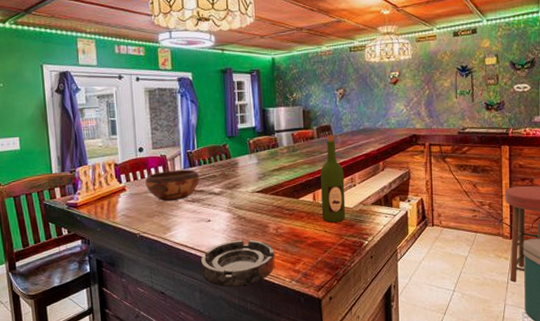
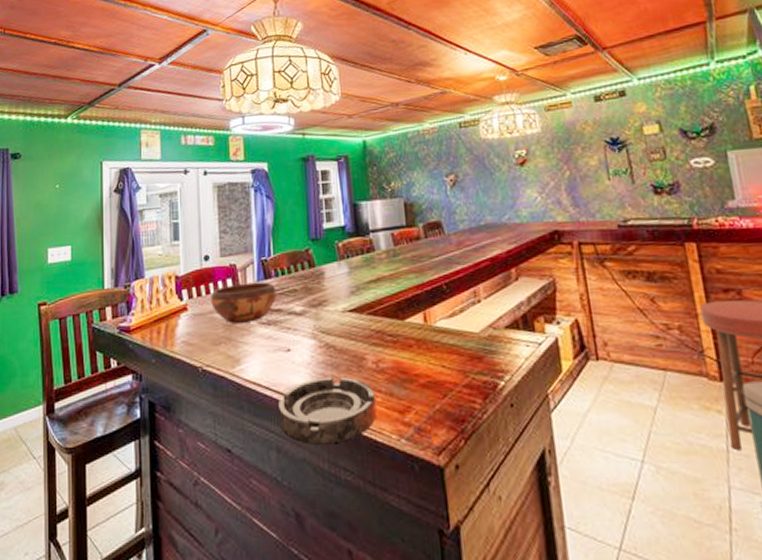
wine bottle: present [320,135,346,223] -> none [431,234,471,354]

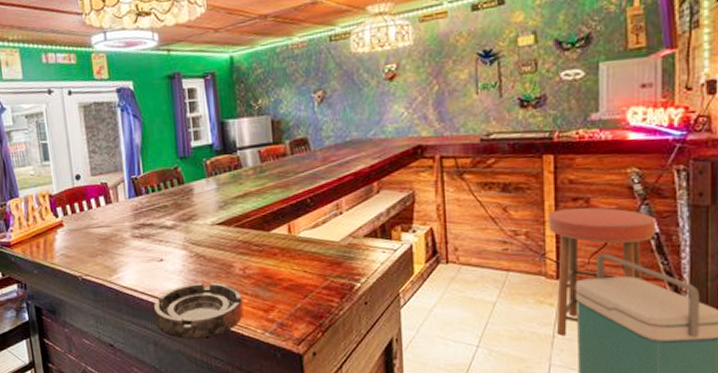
decorative bowl: present [211,281,277,323] -> none [85,198,148,237]

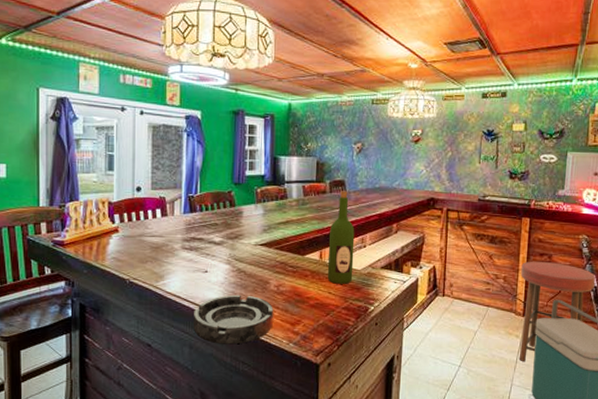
wine bottle: none [296,150,331,261] -> present [327,191,355,284]

